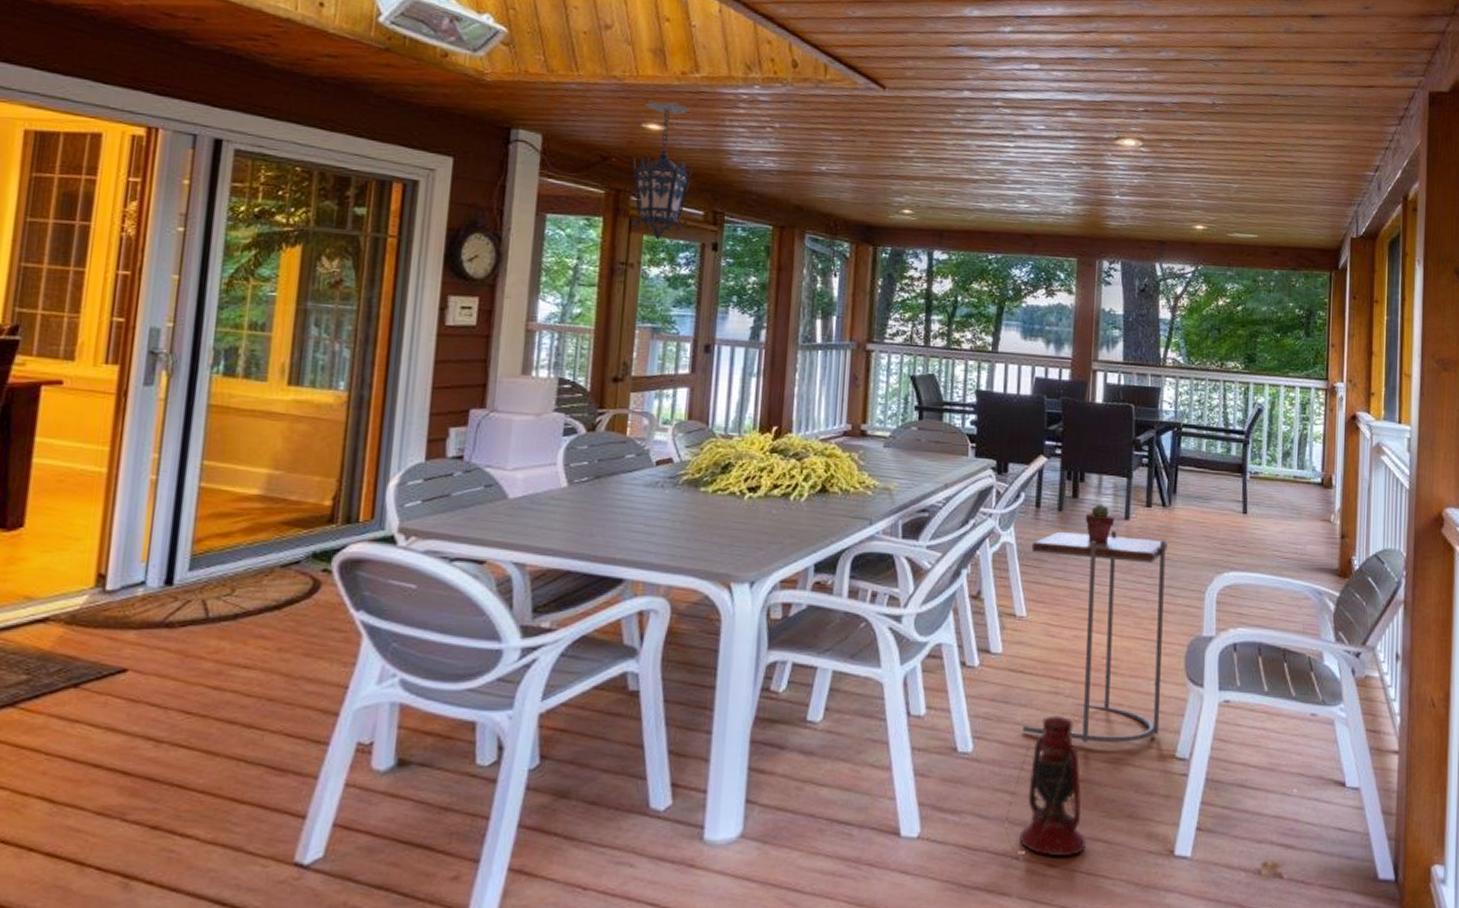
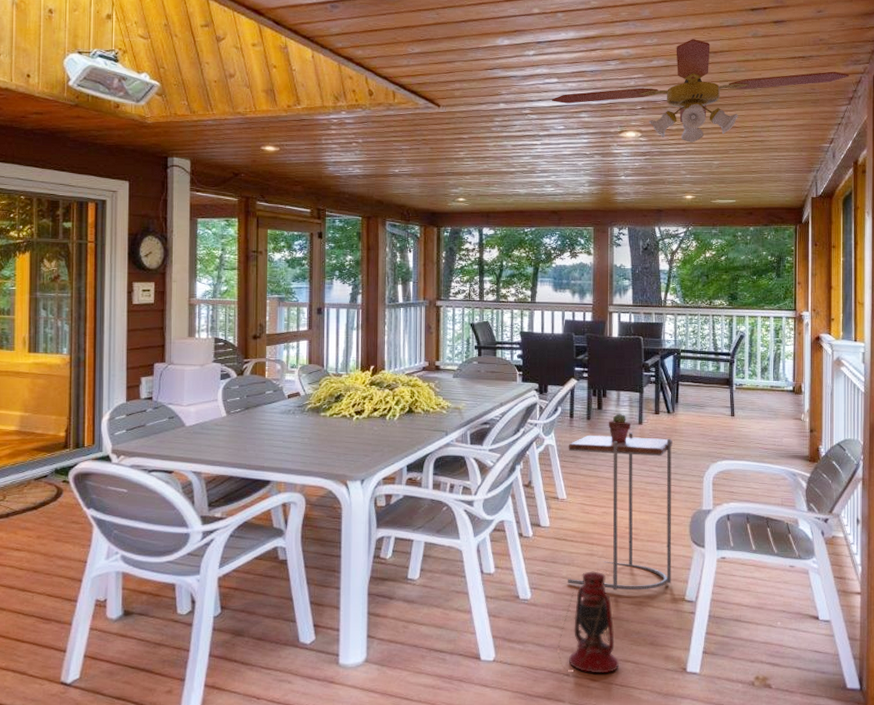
hanging lantern: present [631,101,694,242] -> none [255,128,301,234]
ceiling fan: none [1031,28,1400,159] -> present [552,39,849,143]

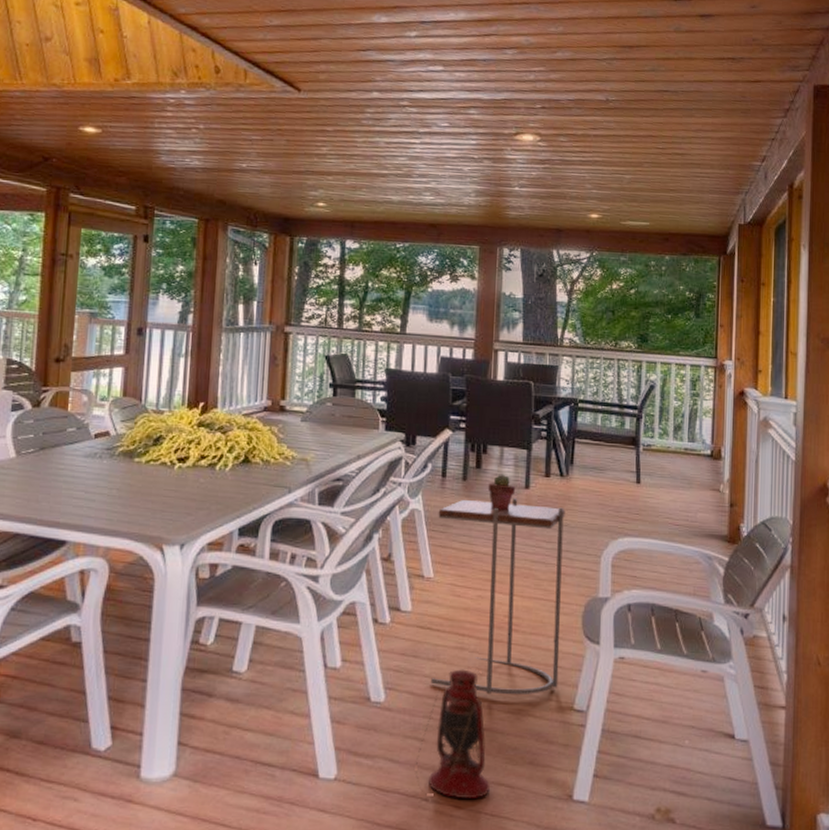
ceiling fan: present [552,39,849,143] -> none [436,29,786,152]

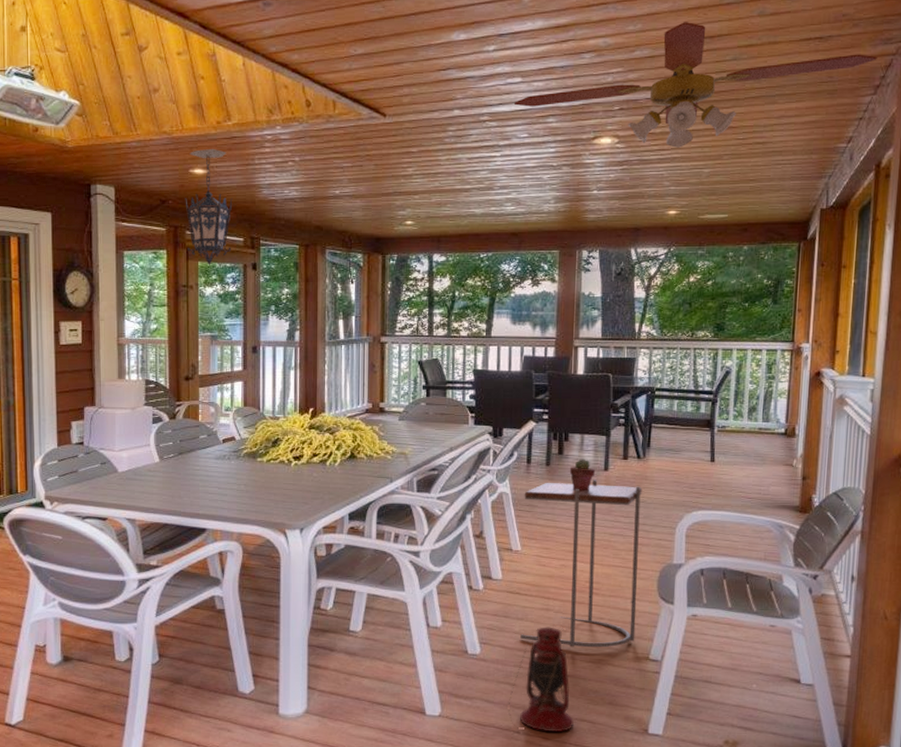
hanging lantern: none [70,106,127,235] -> present [184,148,233,266]
ceiling fan: none [436,29,786,152] -> present [515,22,877,148]

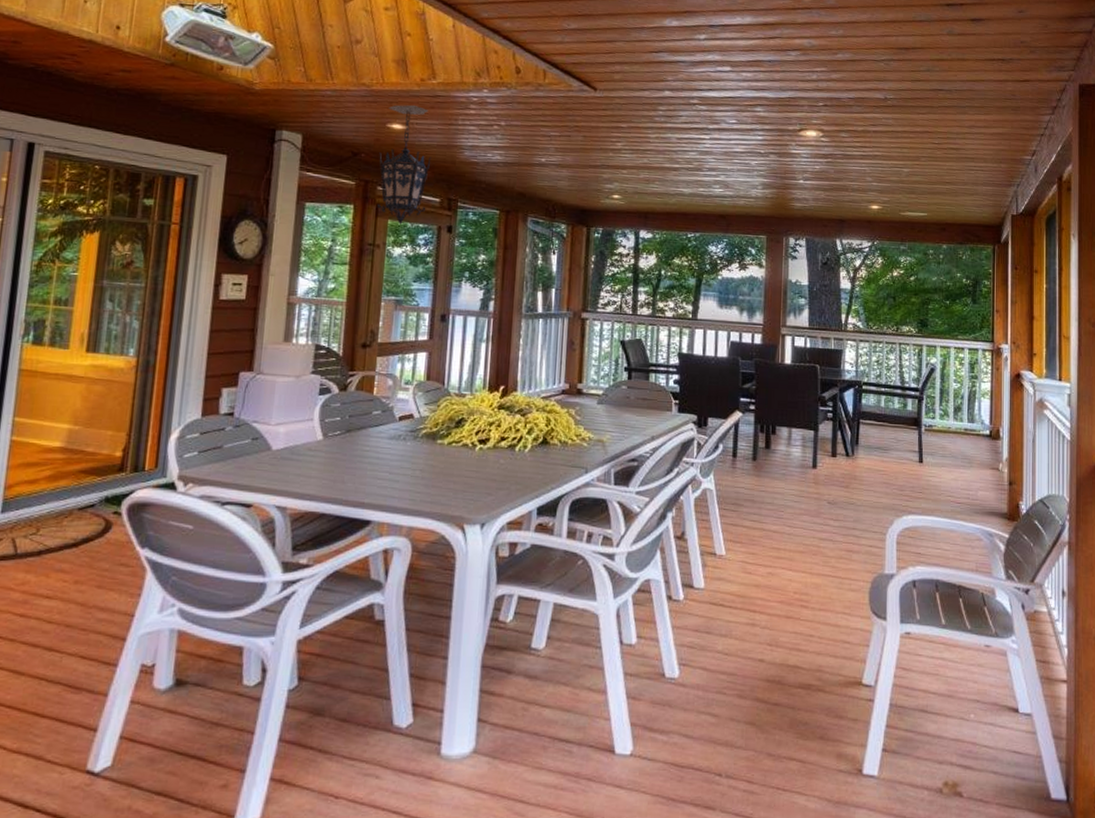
lantern: present [508,627,574,732] -> none [709,645,782,773]
ceiling fan: present [515,22,877,148] -> none [724,32,1053,147]
side table: present [520,480,642,648] -> none [724,478,851,671]
potted succulent: present [569,458,596,492] -> none [777,454,804,491]

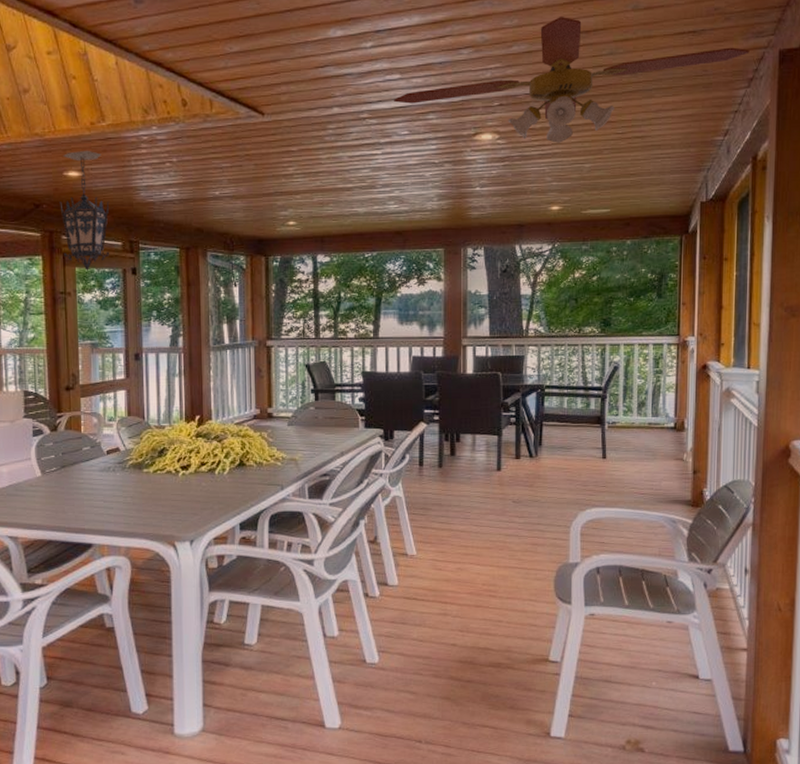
ceiling fan: none [724,32,1053,147] -> present [394,17,750,143]

